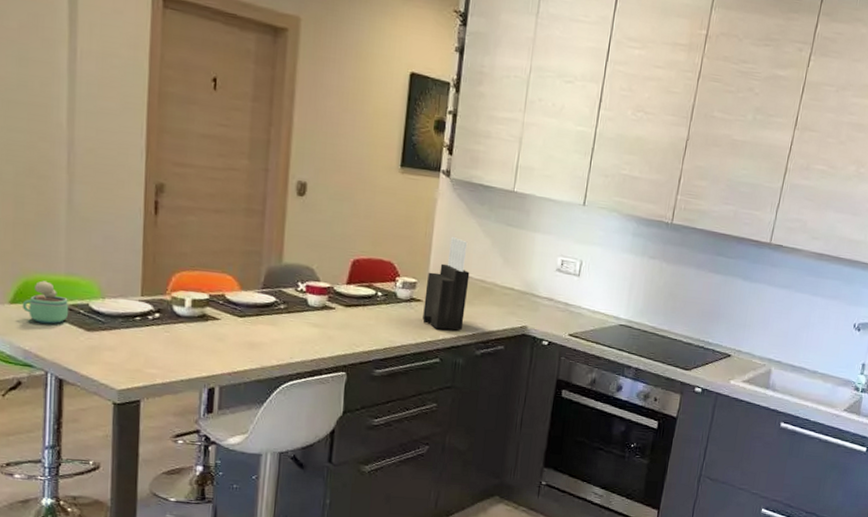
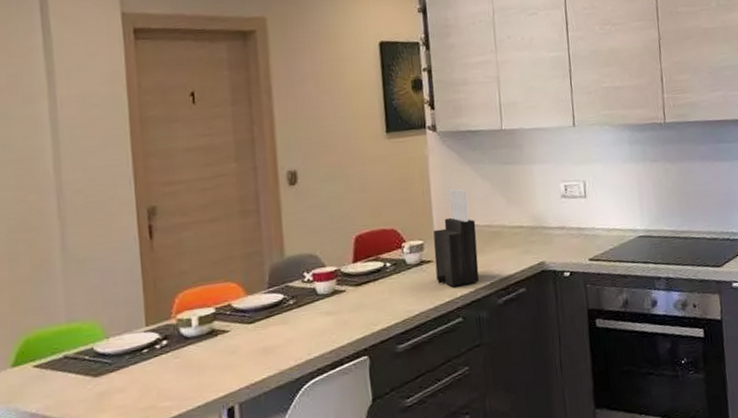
chocolate milk: present [22,280,69,324] -> none [24,334,74,381]

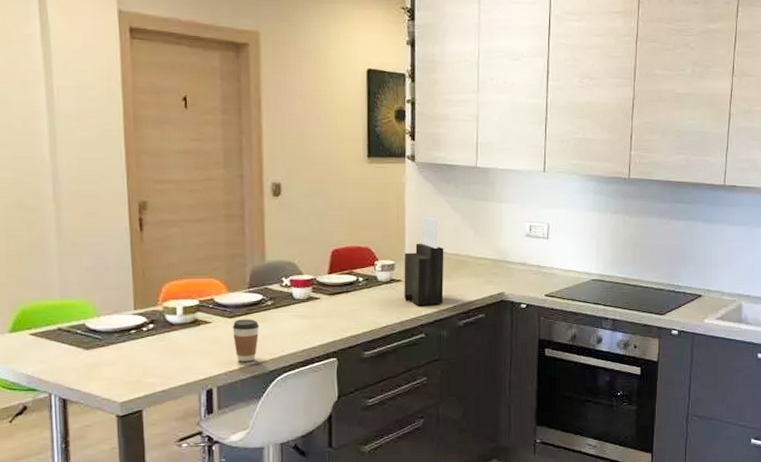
coffee cup: none [252,322,282,372] -> present [232,319,260,362]

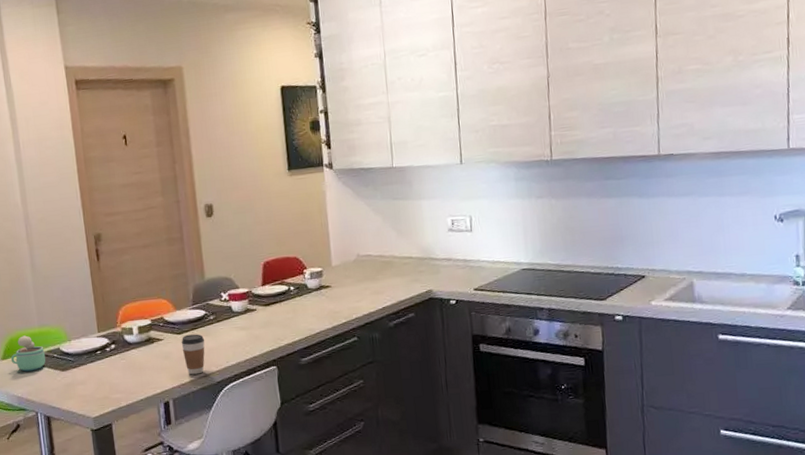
chocolate milk: none [21,307,67,348] -> present [10,335,46,372]
knife block: present [404,217,444,305] -> none [331,221,372,309]

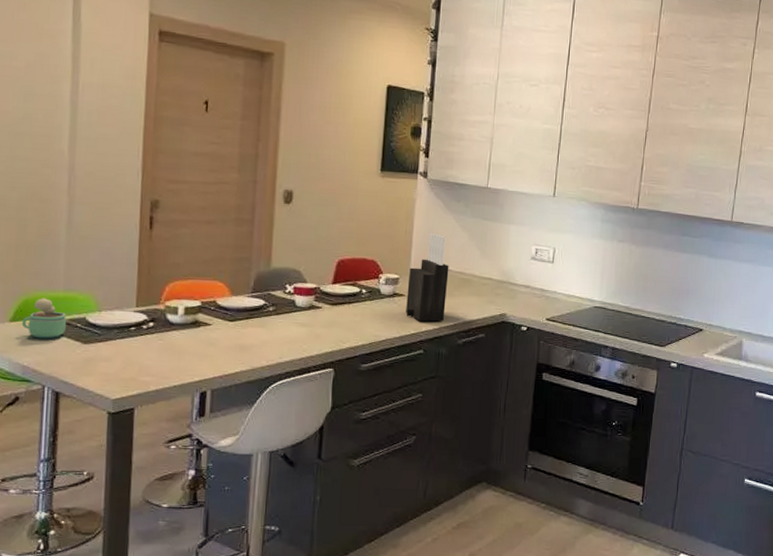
coffee cup: present [181,334,205,375] -> none [232,323,260,367]
knife block: none [331,221,372,309] -> present [406,233,449,322]

